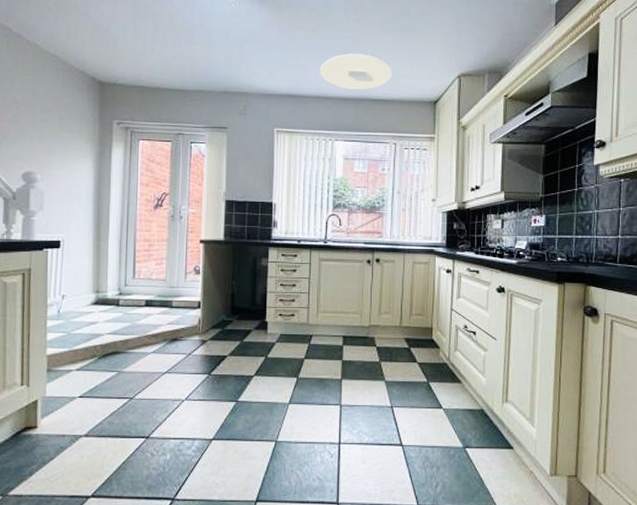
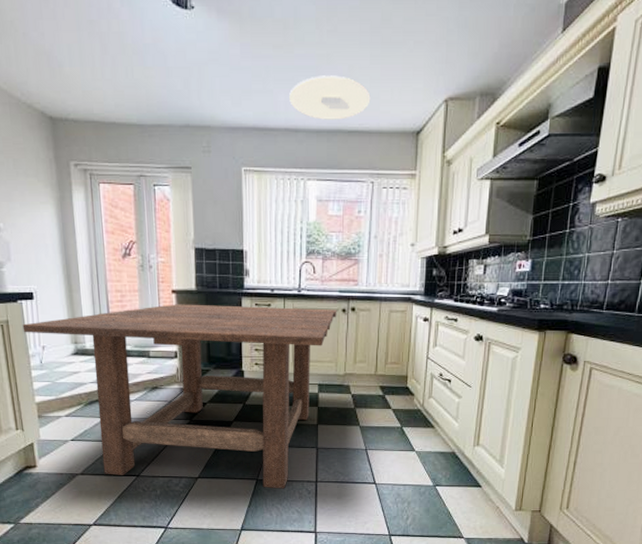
dining table: none [44,254,362,452] -> present [22,304,337,489]

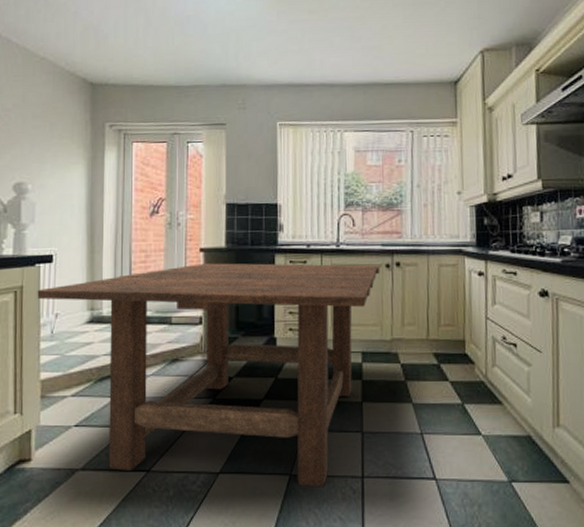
ceiling light: present [289,75,371,120] -> none [325,34,406,75]

